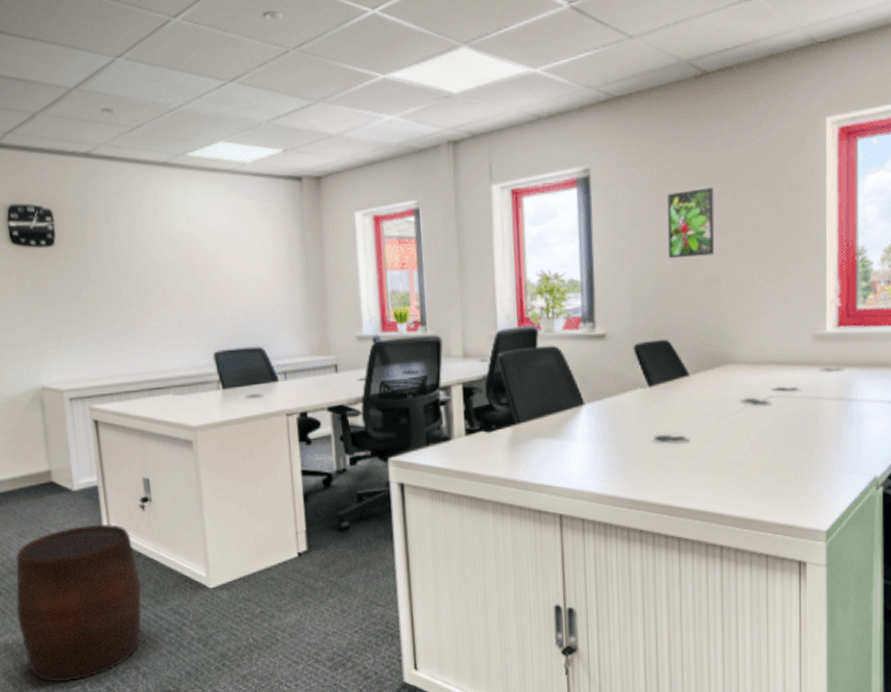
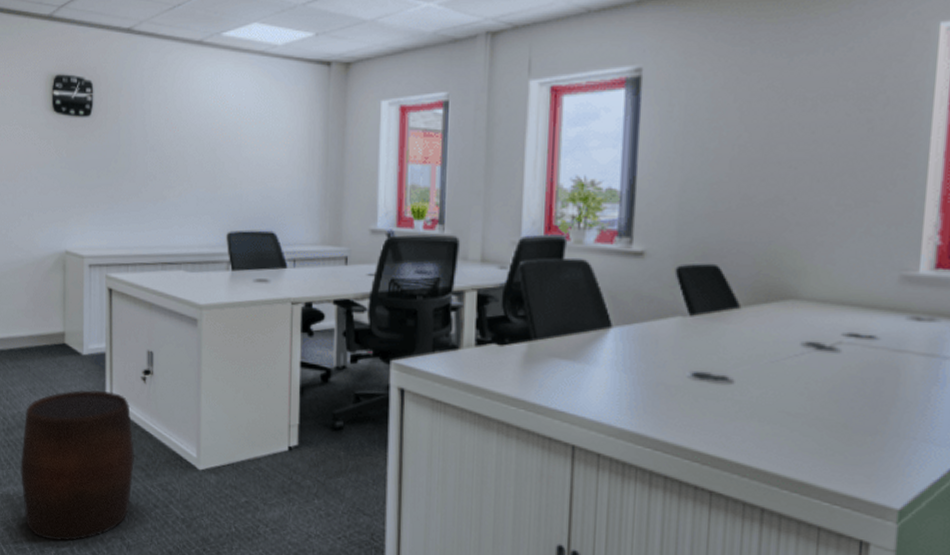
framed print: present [667,187,715,259] -> none [727,96,789,174]

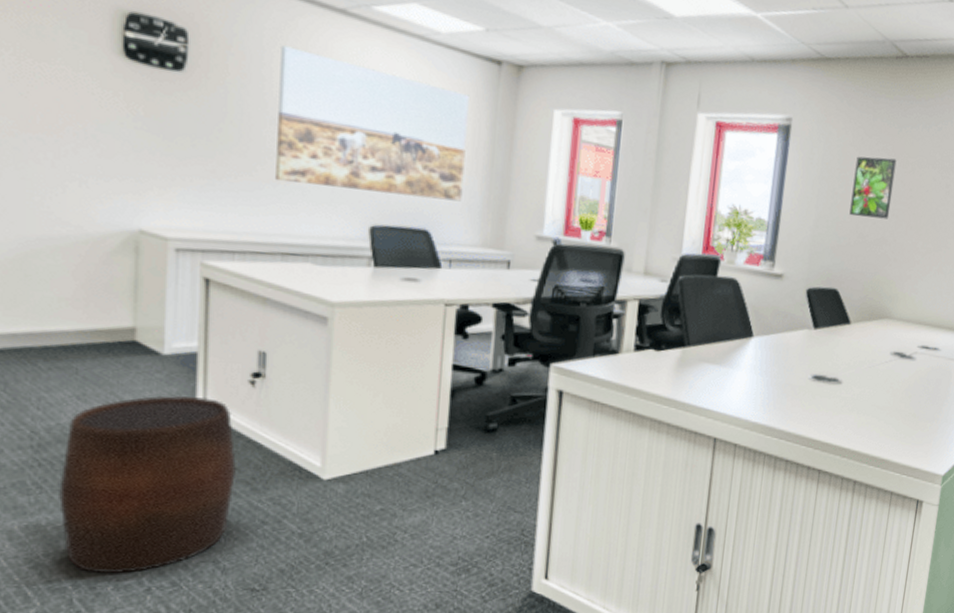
wall art: none [155,81,304,202] -> present [275,45,469,202]
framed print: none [727,96,789,174] -> present [849,156,897,219]

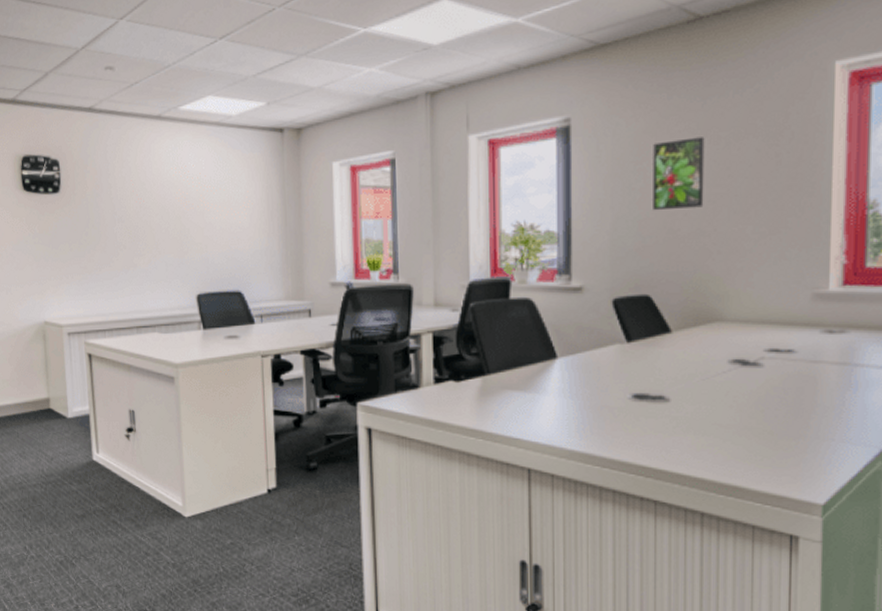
stool: present [59,395,237,573] -> none [15,450,125,593]
wall art: present [275,45,469,202] -> none [119,156,265,268]

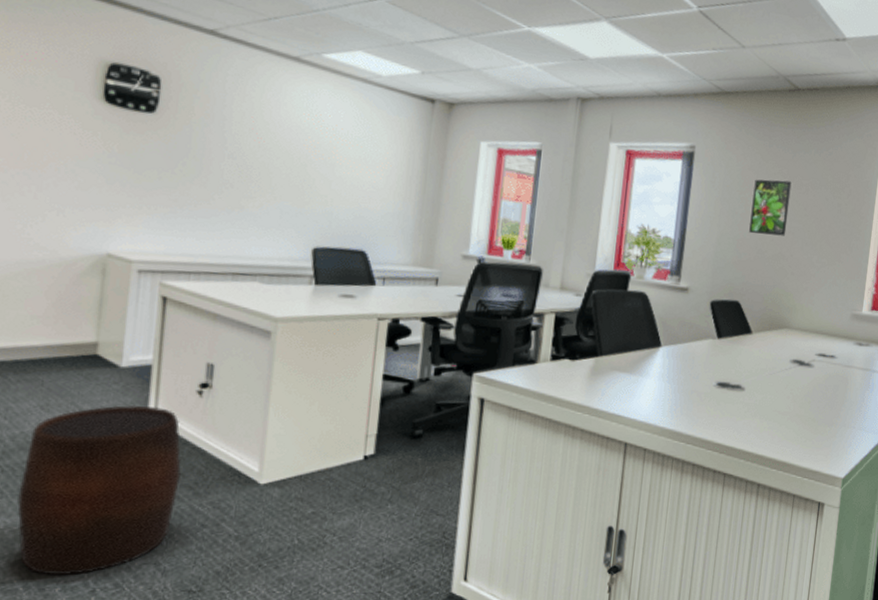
stool: none [15,450,125,593] -> present [17,405,182,575]

